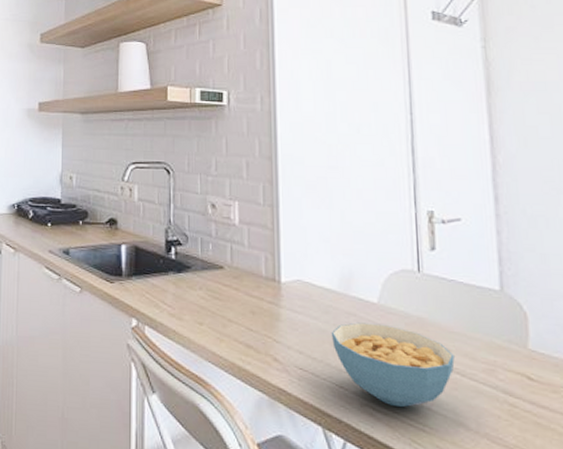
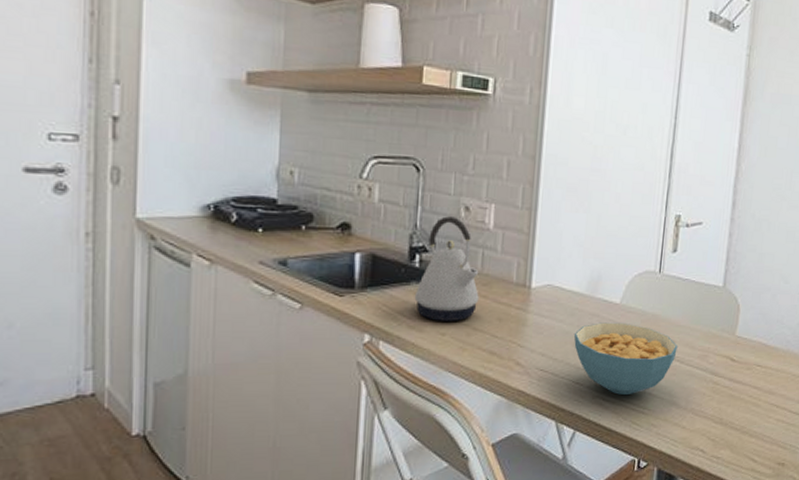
kettle: none [172,213,231,312] -> present [414,216,479,322]

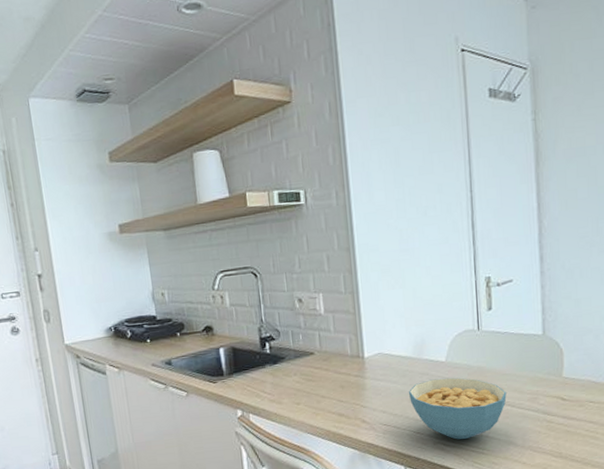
kettle: present [414,216,479,322] -> none [270,308,322,394]

